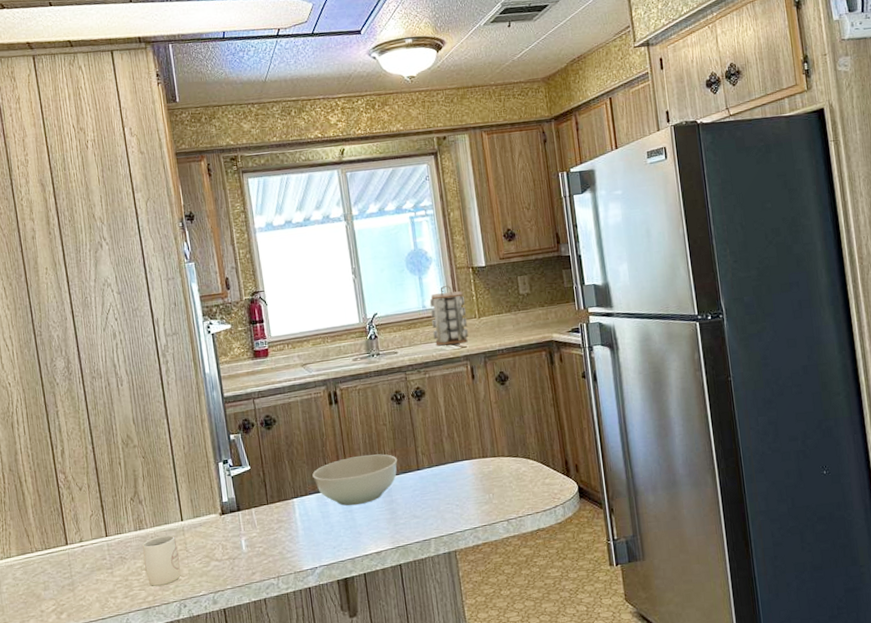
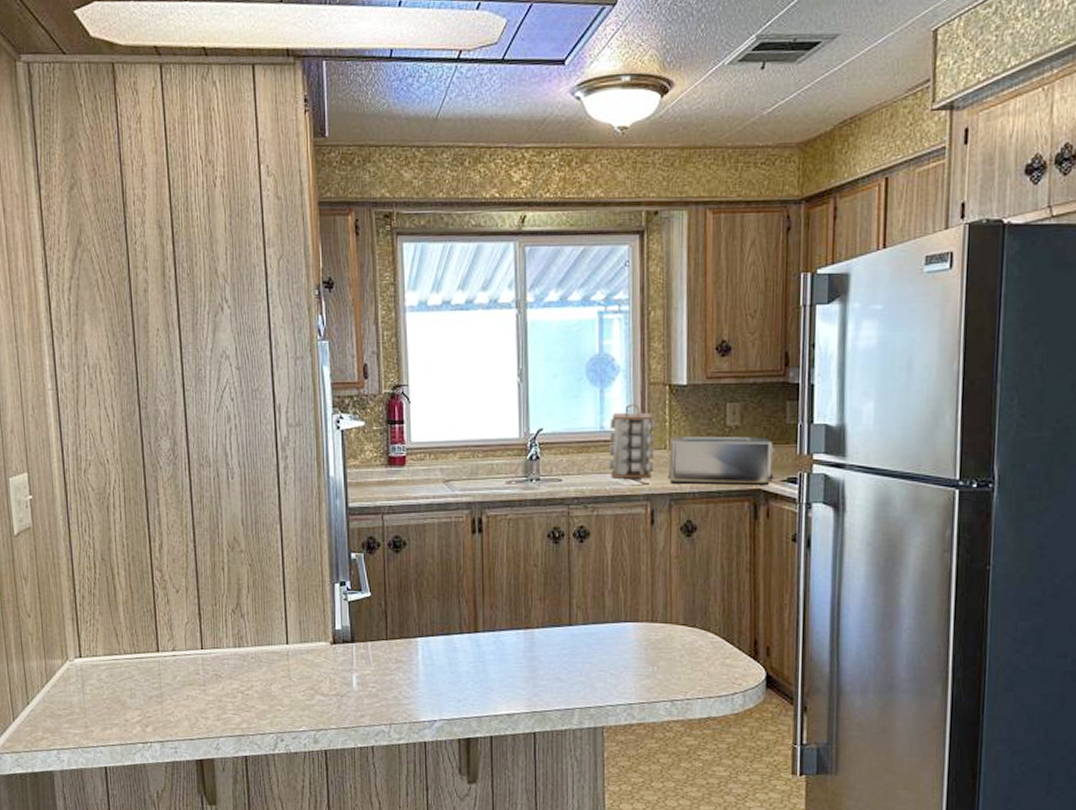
mug: present [142,534,181,586] -> none [240,657,281,713]
bowl: present [312,454,398,506] -> none [443,599,546,656]
toaster: none [478,299,561,345] -> present [668,435,776,486]

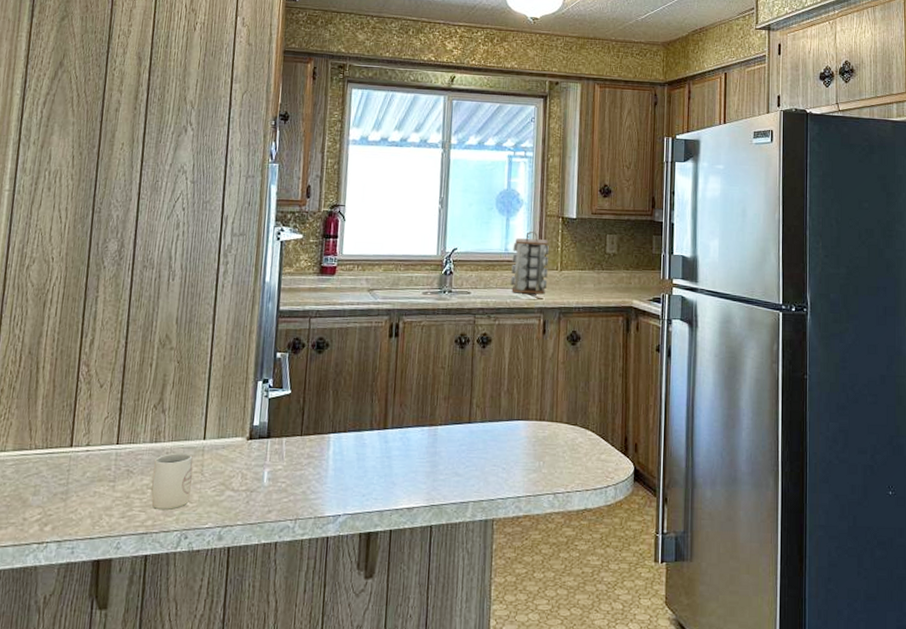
mug: none [240,657,281,713] -> present [151,452,193,510]
toaster: present [668,435,776,486] -> none [558,259,644,304]

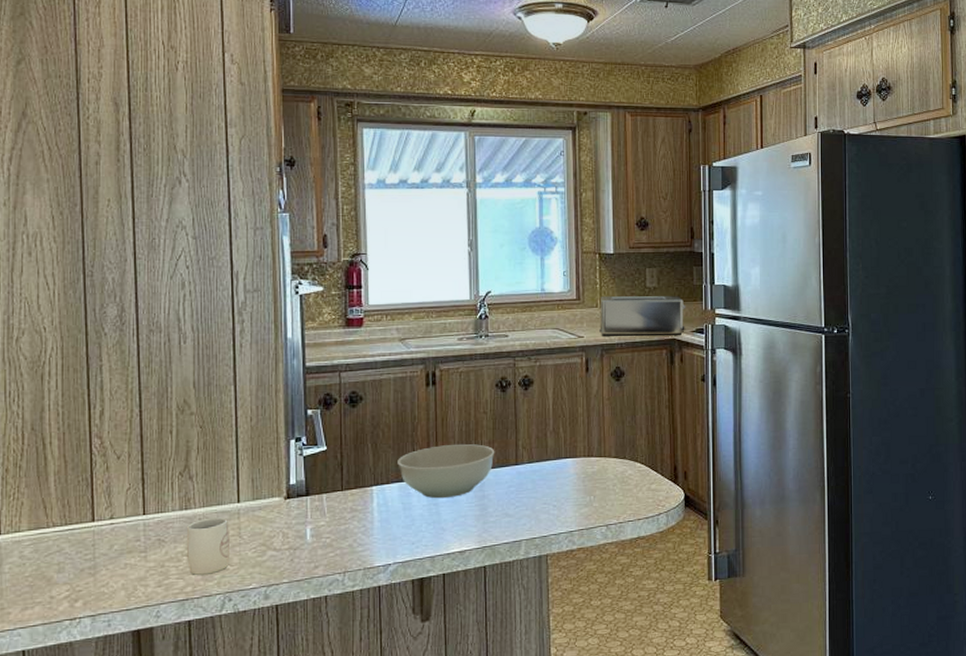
bowl: none [356,397,450,452] -> present [398,444,495,499]
spice rack: present [511,230,549,295] -> none [549,269,587,333]
toaster: none [558,259,644,304] -> present [599,295,686,337]

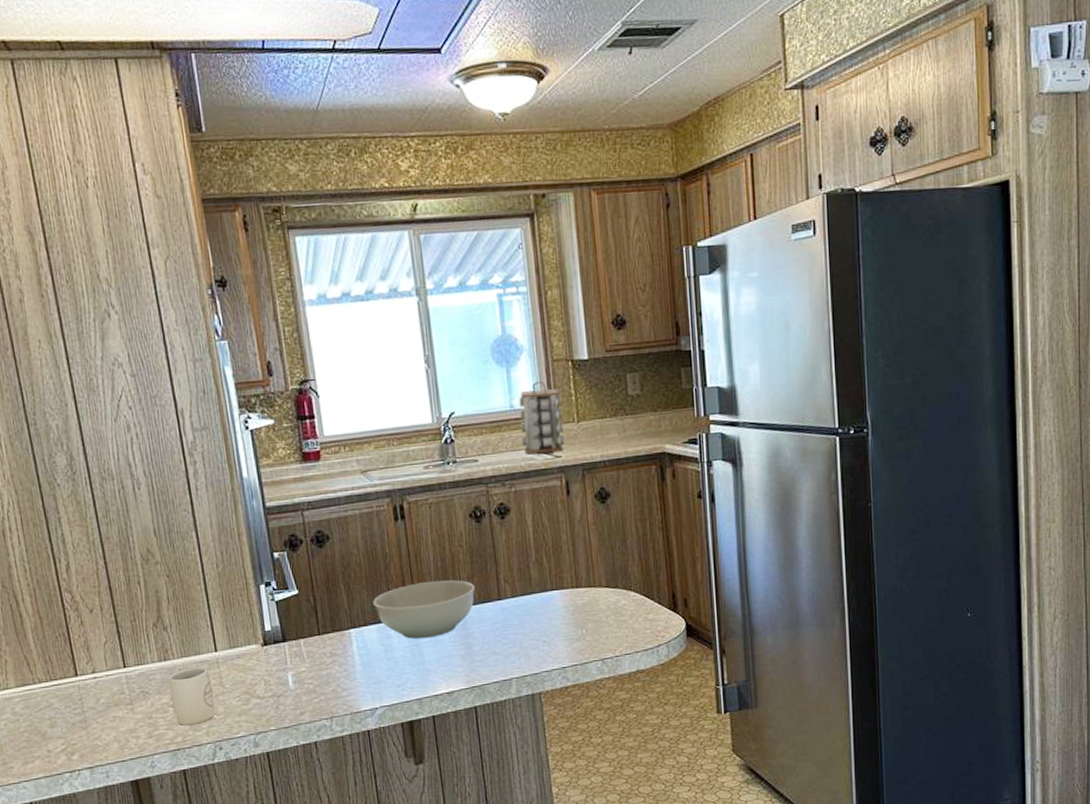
spice rack: none [549,269,587,333] -> present [518,380,564,454]
toaster: present [599,295,686,337] -> none [576,403,676,456]

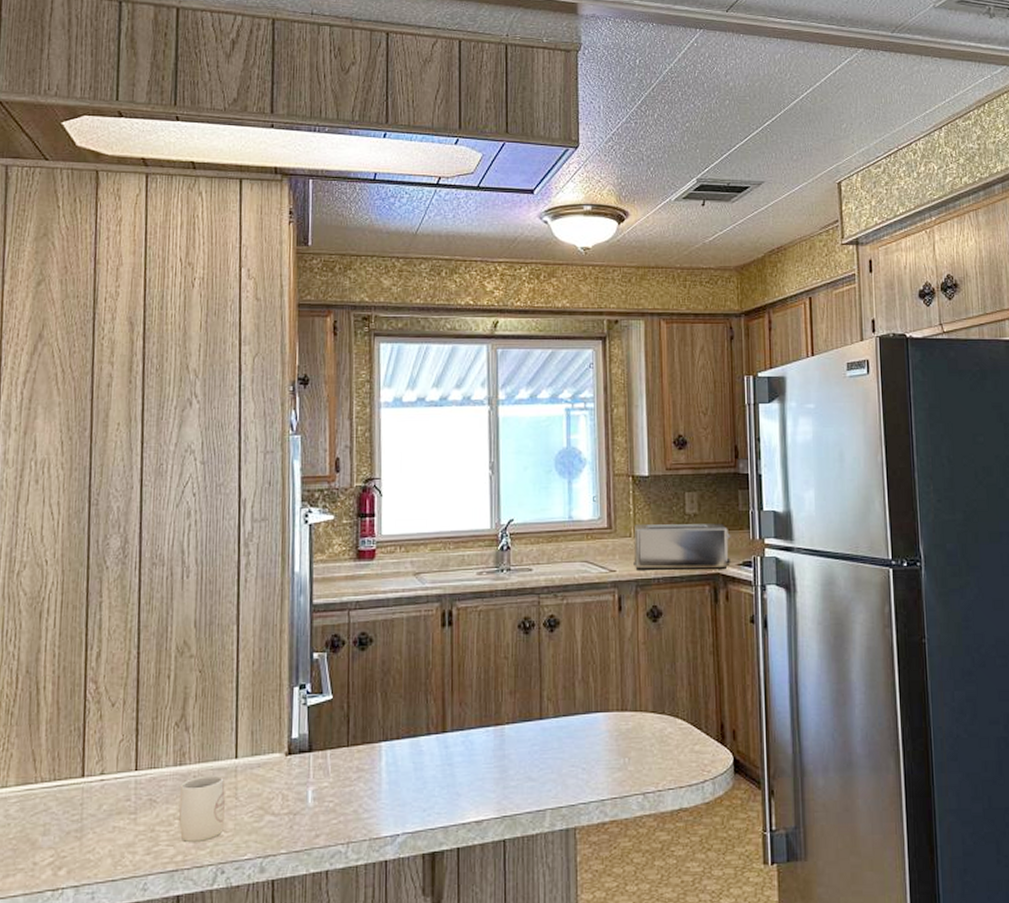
bowl: present [373,580,476,639] -> none [409,694,517,758]
spice rack: present [518,380,564,454] -> none [578,493,620,567]
toaster: none [576,403,676,456] -> present [633,523,731,571]

